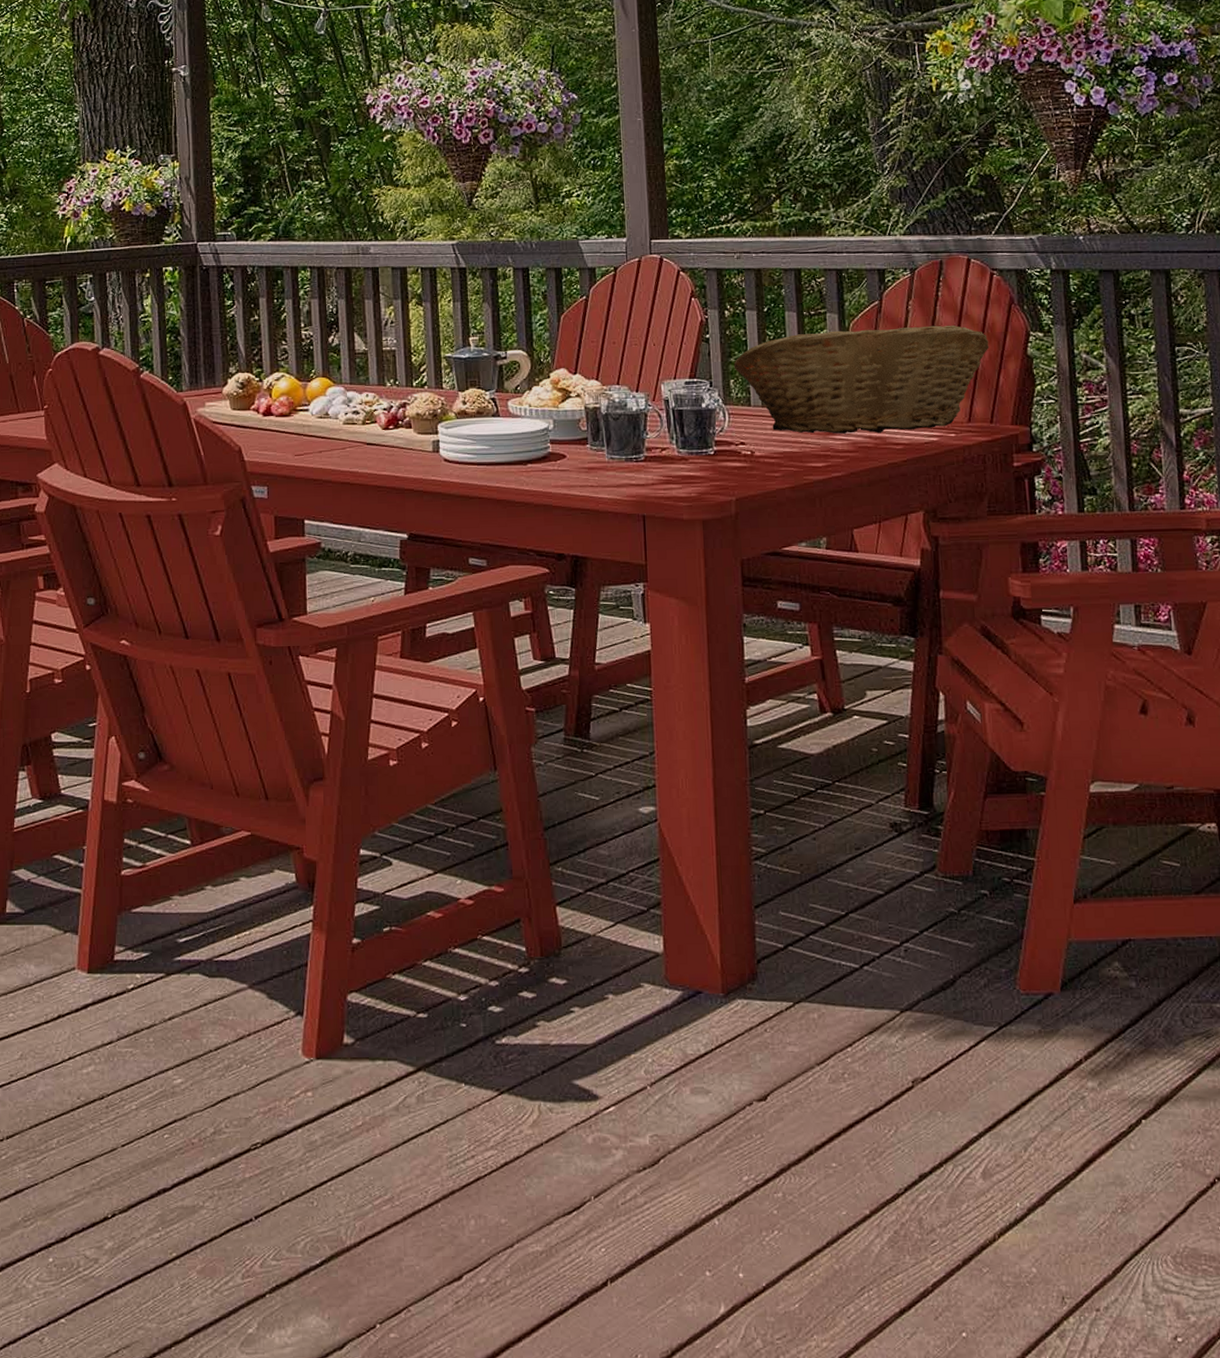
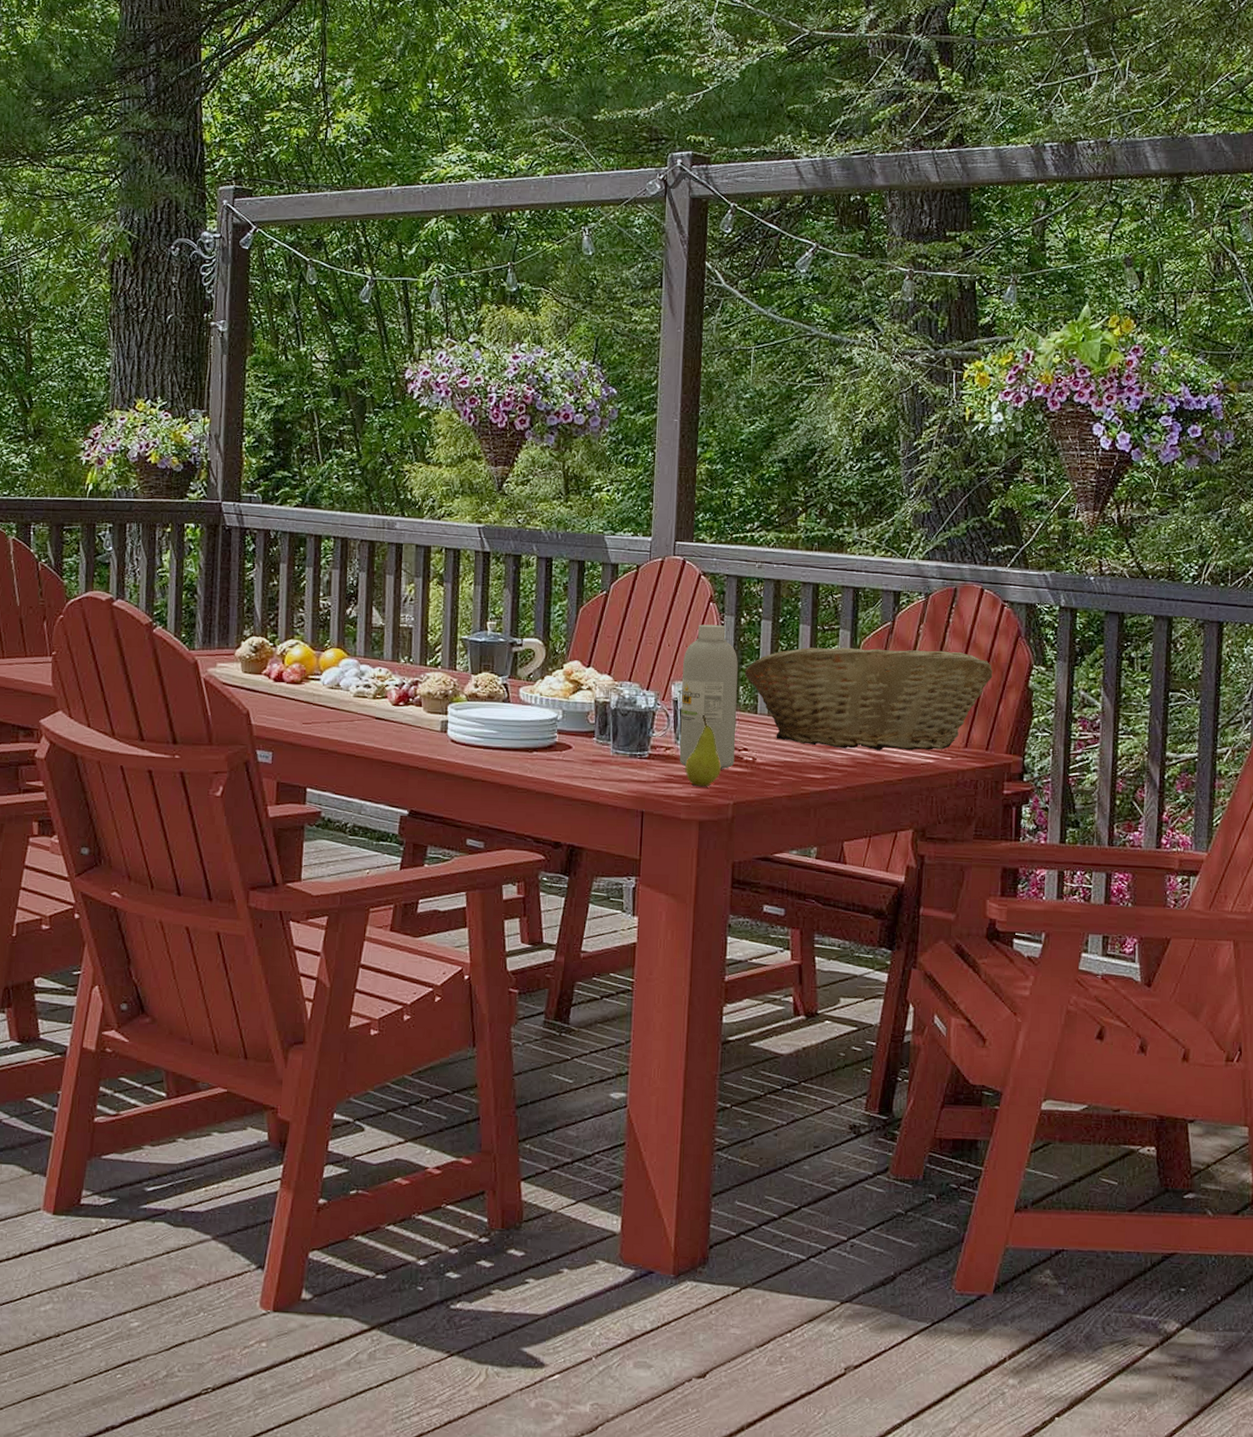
juice bottle: none [670,320,733,465] -> present [679,624,738,769]
fruit: none [682,412,720,486] -> present [684,715,721,787]

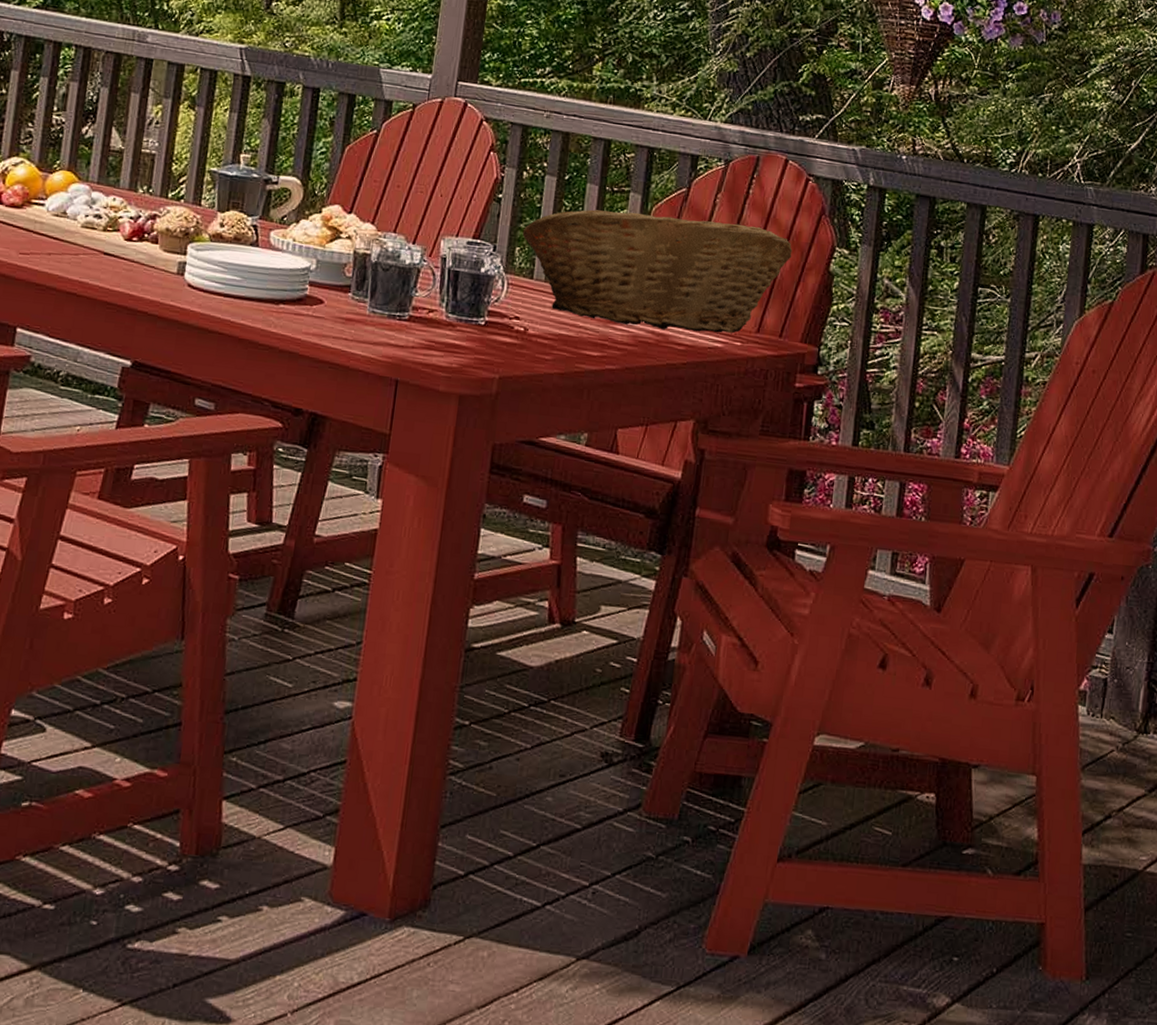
juice bottle: present [679,624,738,769] -> none [442,175,517,338]
fruit: present [684,715,721,787] -> none [447,276,489,357]

